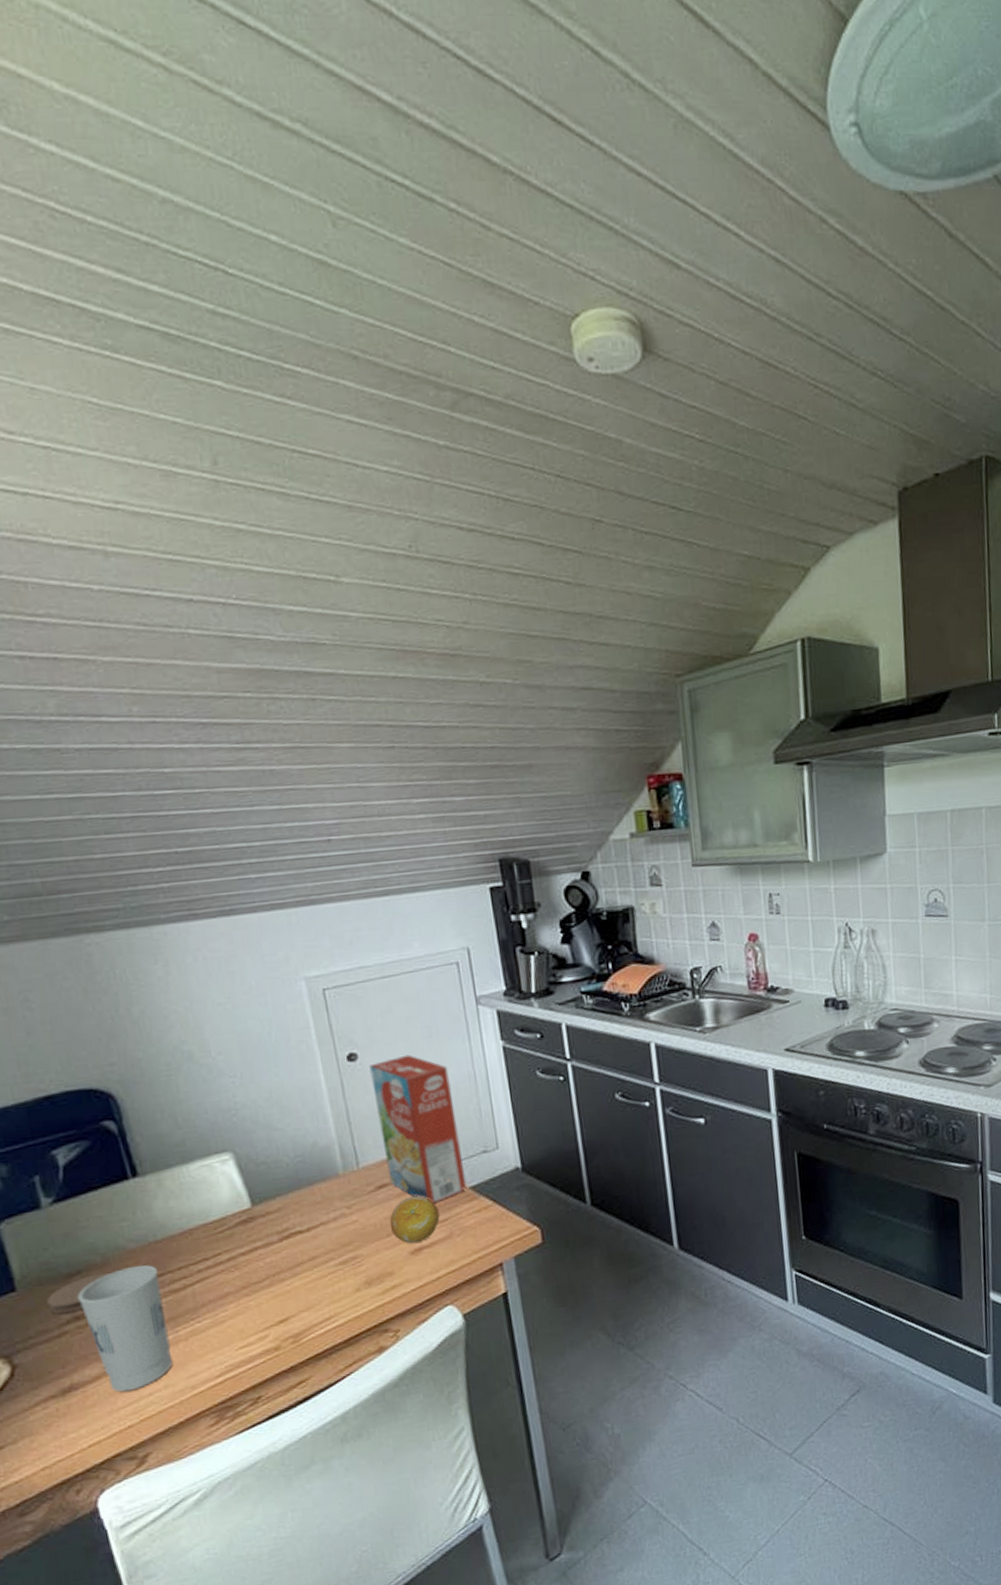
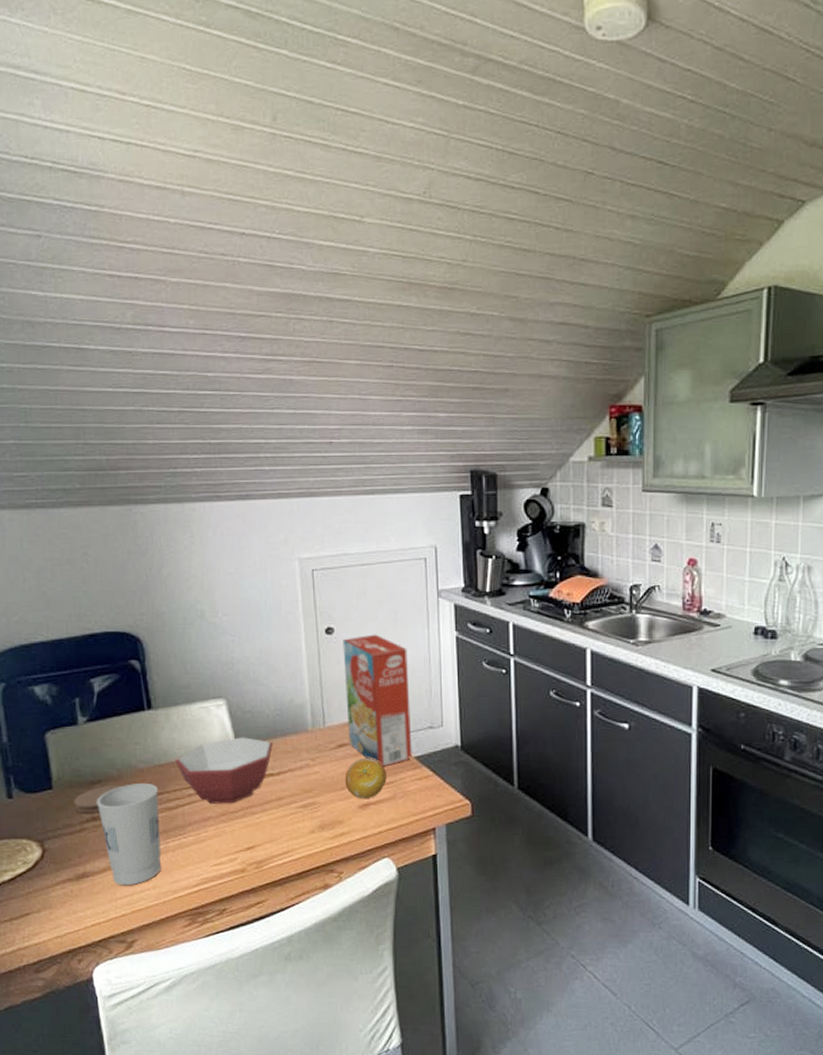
bowl: none [174,1193,299,1277] -> present [174,737,274,804]

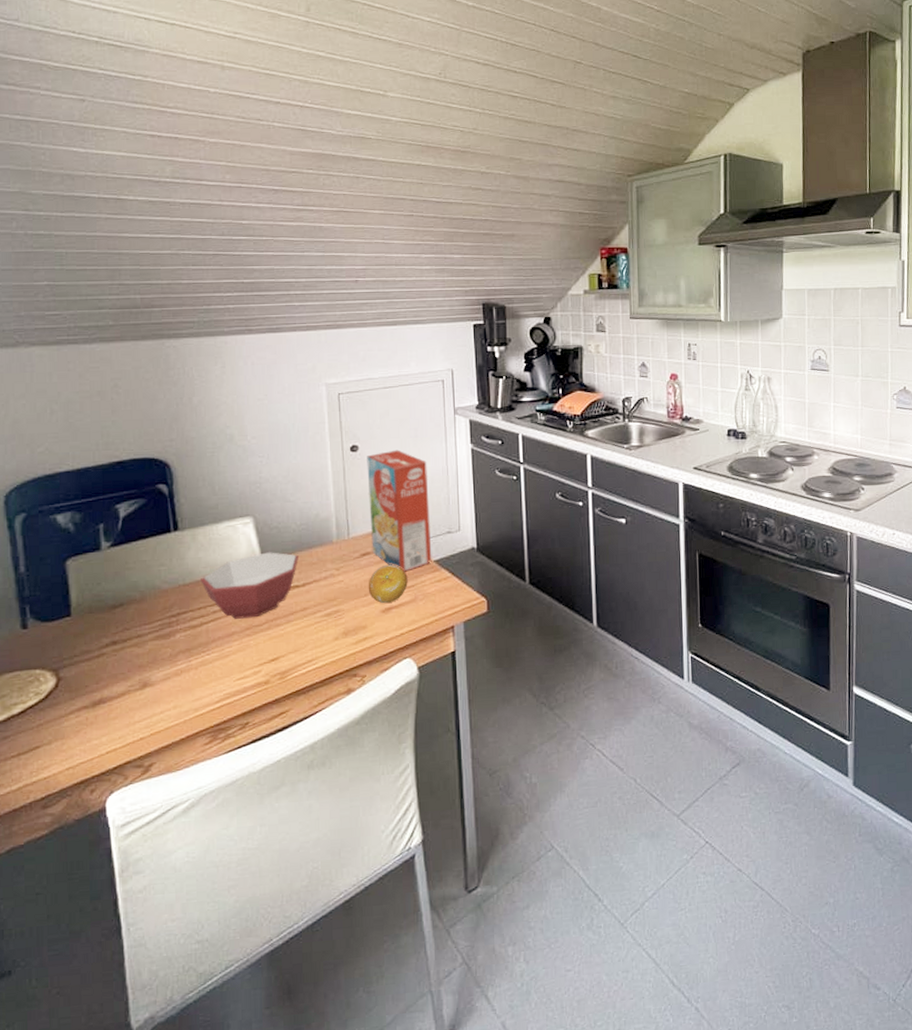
coaster: present [73,785,123,814] -> none [92,607,146,638]
cup: present [96,782,162,886] -> none [117,603,184,709]

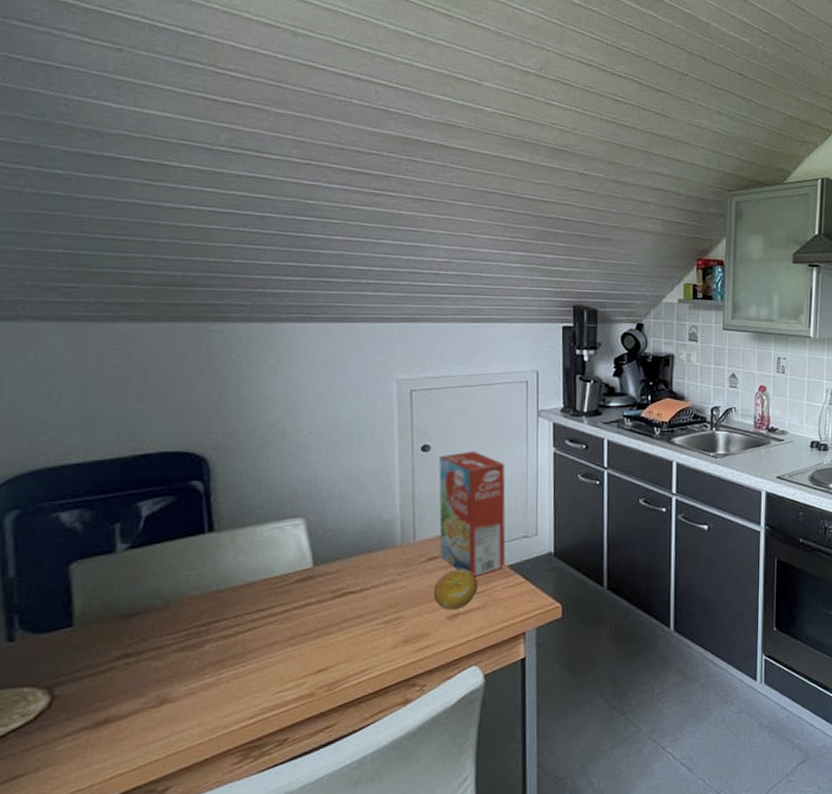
bowl: present [199,552,300,619] -> none [237,556,357,628]

